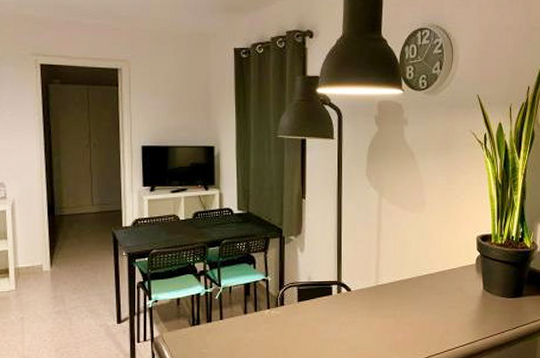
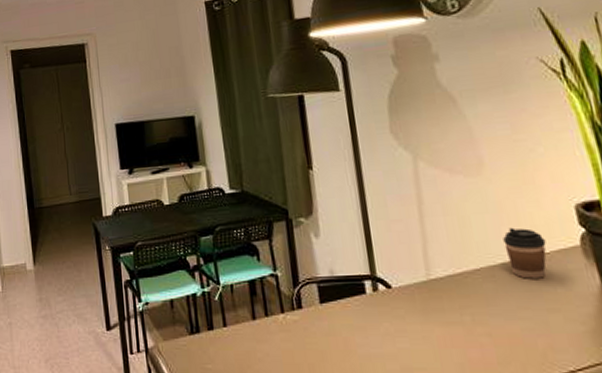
coffee cup: none [429,250,455,286] -> present [503,227,547,279]

